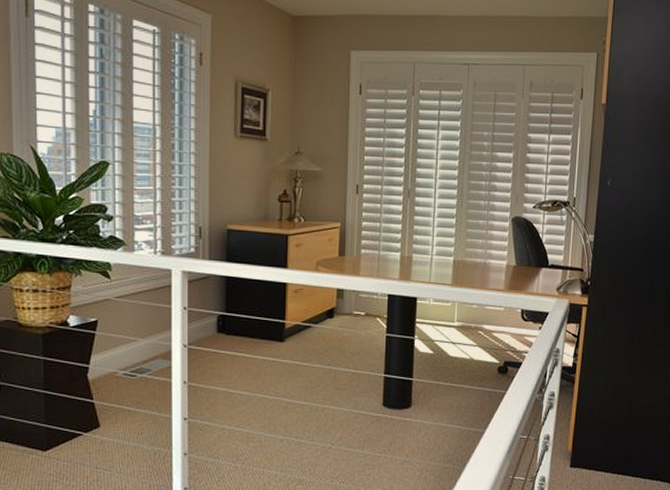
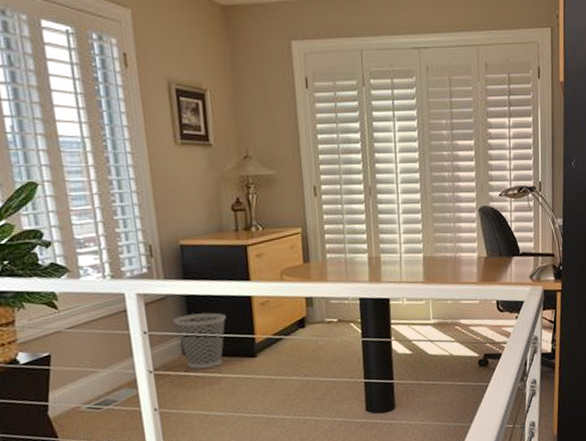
wastebasket: none [212,295,261,347] -> present [173,312,226,369]

